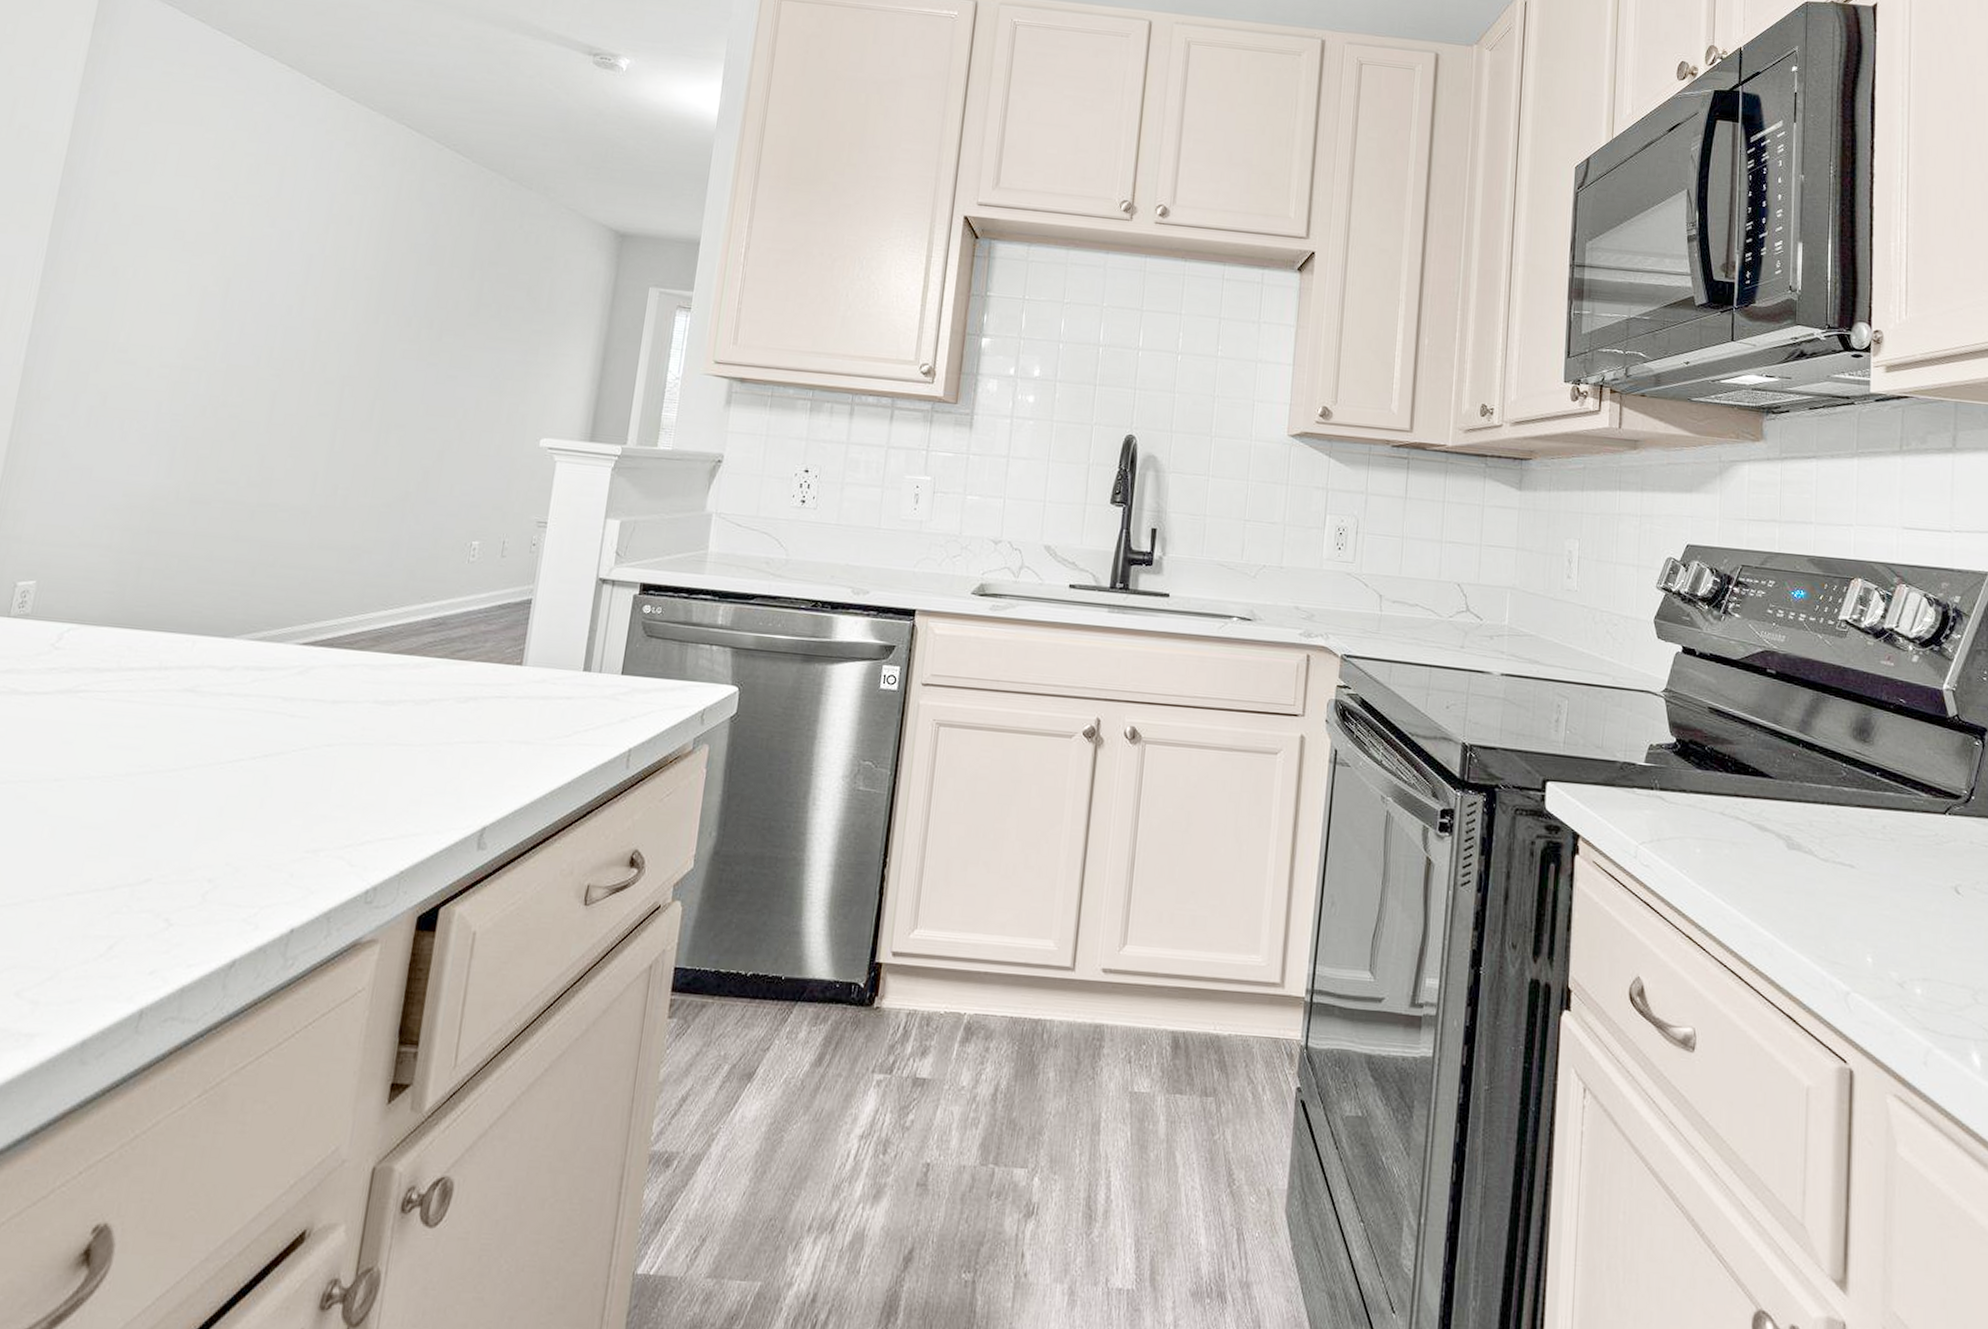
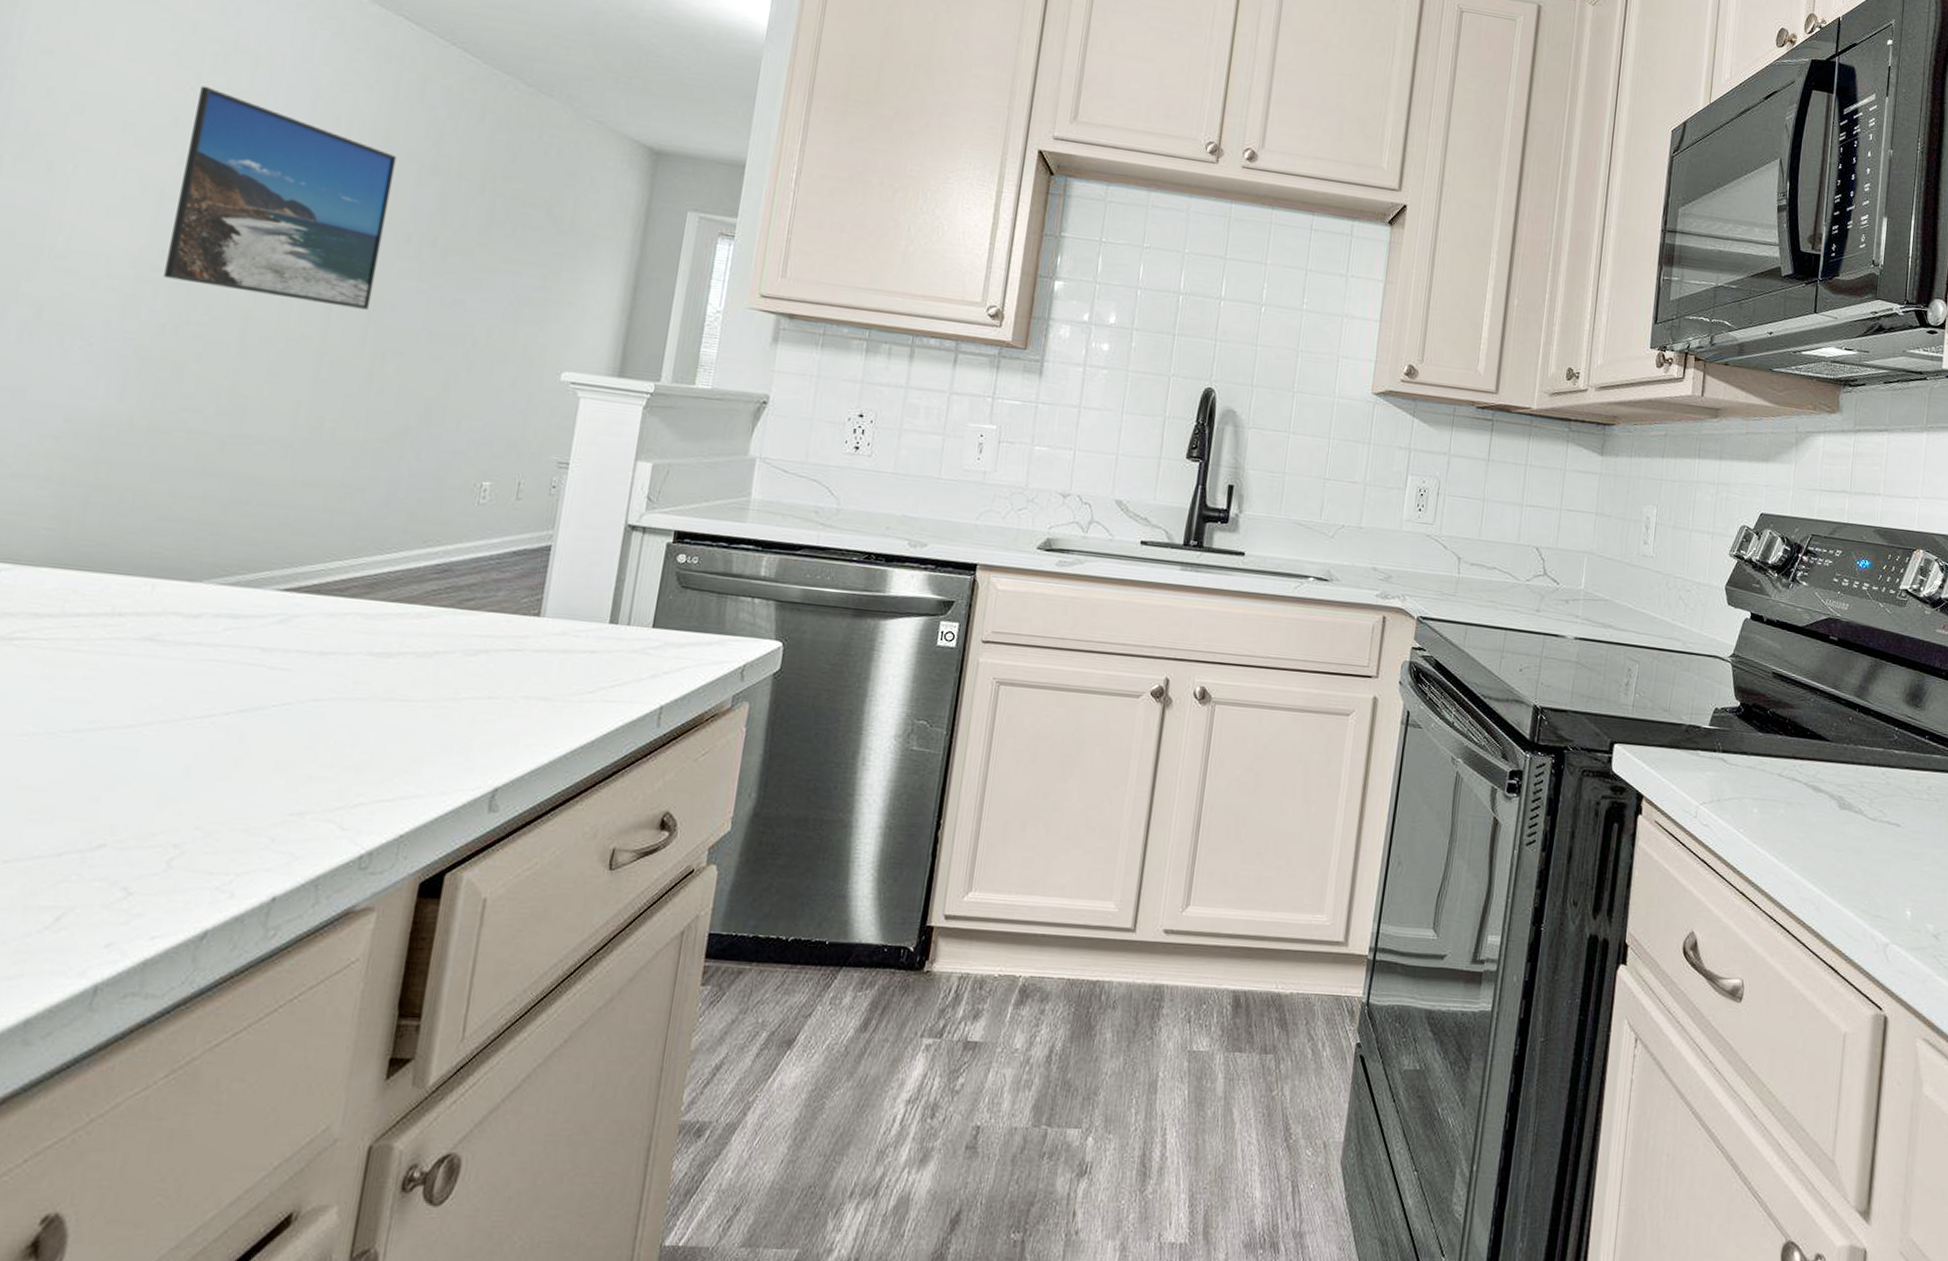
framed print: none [205,195,400,388] -> present [164,85,397,310]

